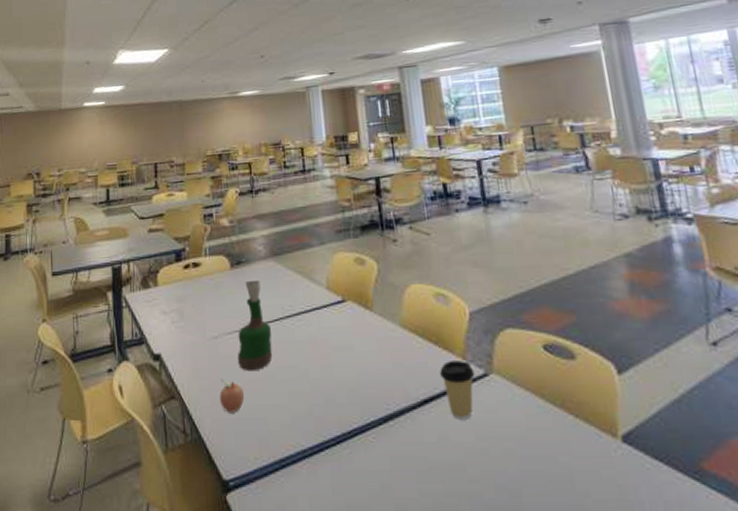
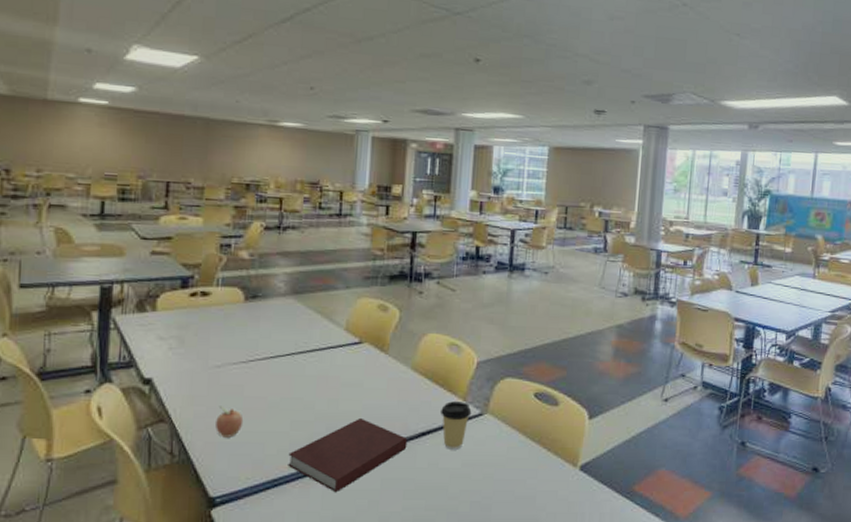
grog bottle: present [238,281,273,372] -> none [241,316,282,401]
notebook: none [291,385,411,475] -> present [288,417,408,493]

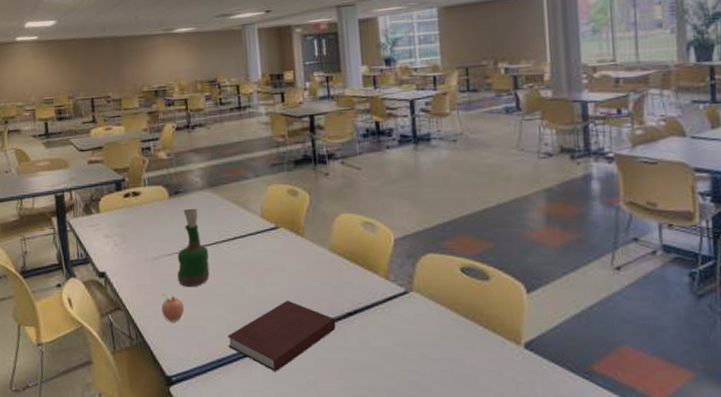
grog bottle: none [241,316,282,401] -> present [177,209,210,288]
coffee cup: present [441,401,472,450] -> none [364,280,396,329]

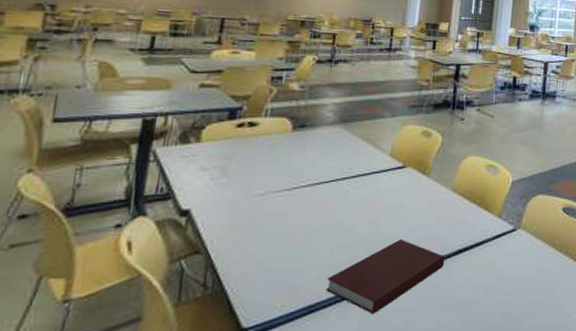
fruit: present [161,293,185,322] -> none [253,234,284,266]
grog bottle: present [177,209,210,288] -> none [282,144,326,227]

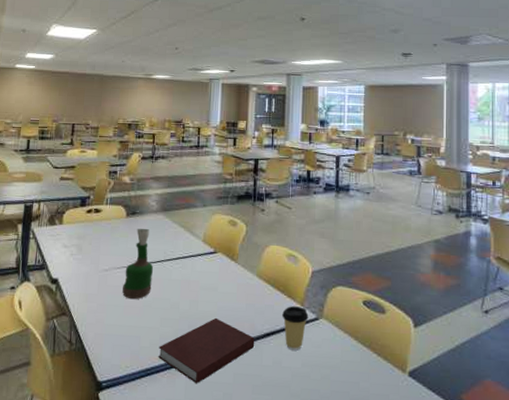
grog bottle: none [282,144,326,227] -> present [122,229,154,300]
coffee cup: none [477,219,506,265] -> present [282,306,309,351]

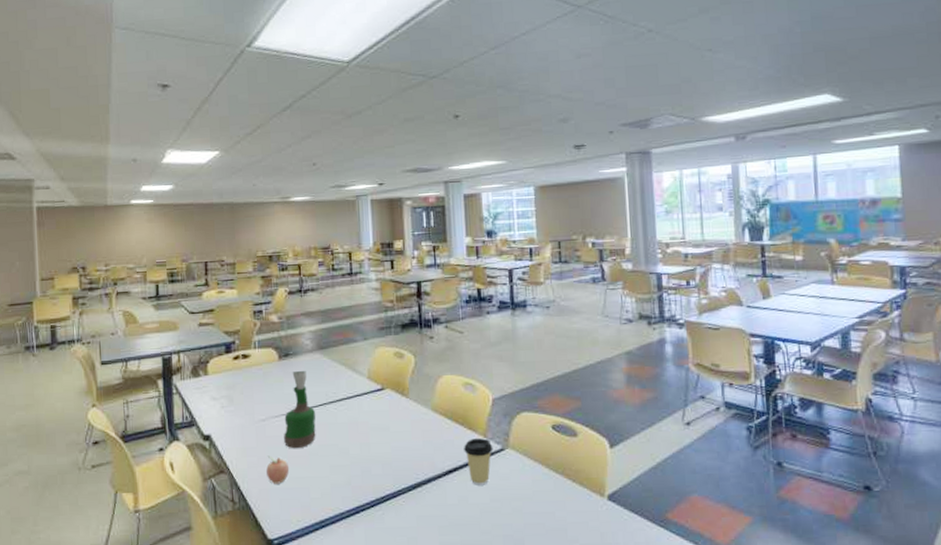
fruit: none [103,303,125,331] -> present [266,455,290,484]
notebook: present [158,317,255,384] -> none [331,459,437,531]

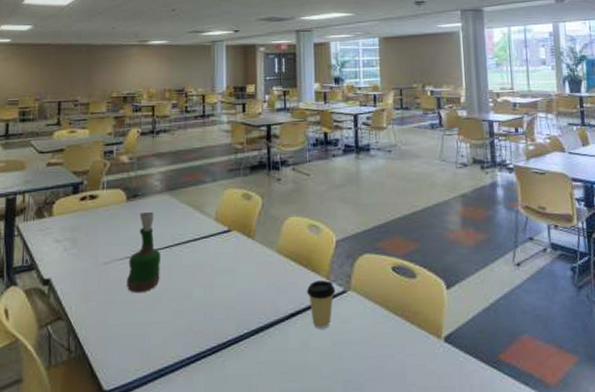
fruit: present [266,455,290,484] -> none [106,300,131,331]

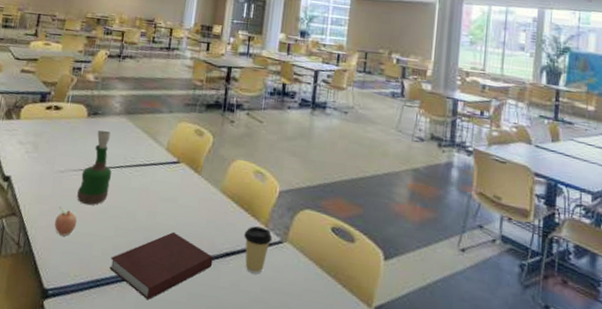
fruit: none [106,300,131,331] -> present [54,206,77,236]
notebook: none [172,303,279,380] -> present [109,231,214,301]

